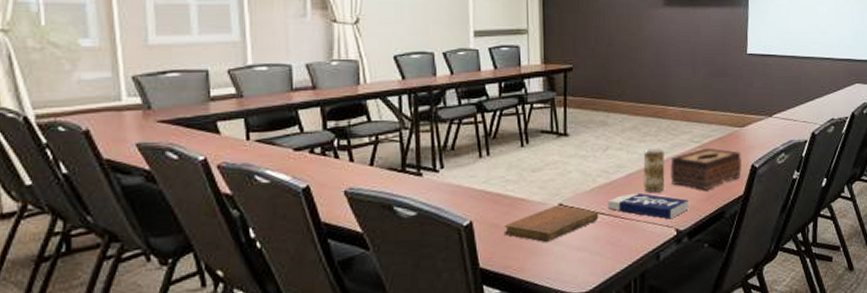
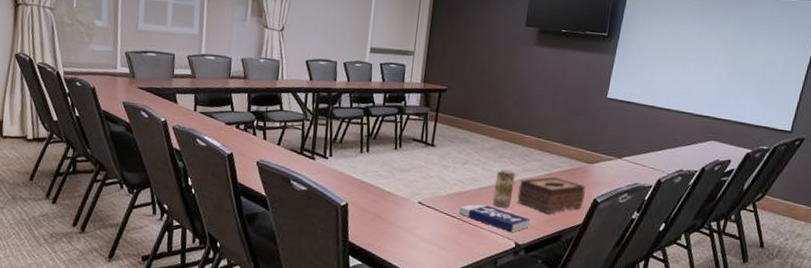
notebook: present [503,205,599,243] -> none [371,202,451,232]

